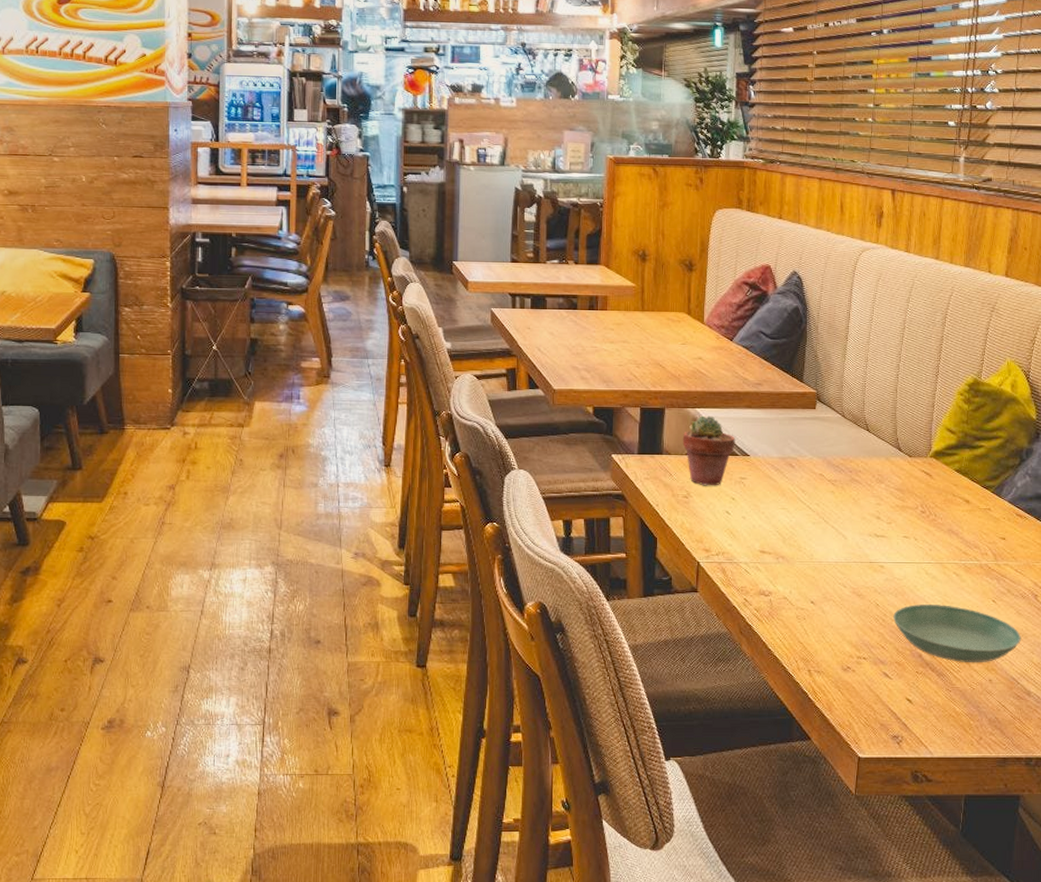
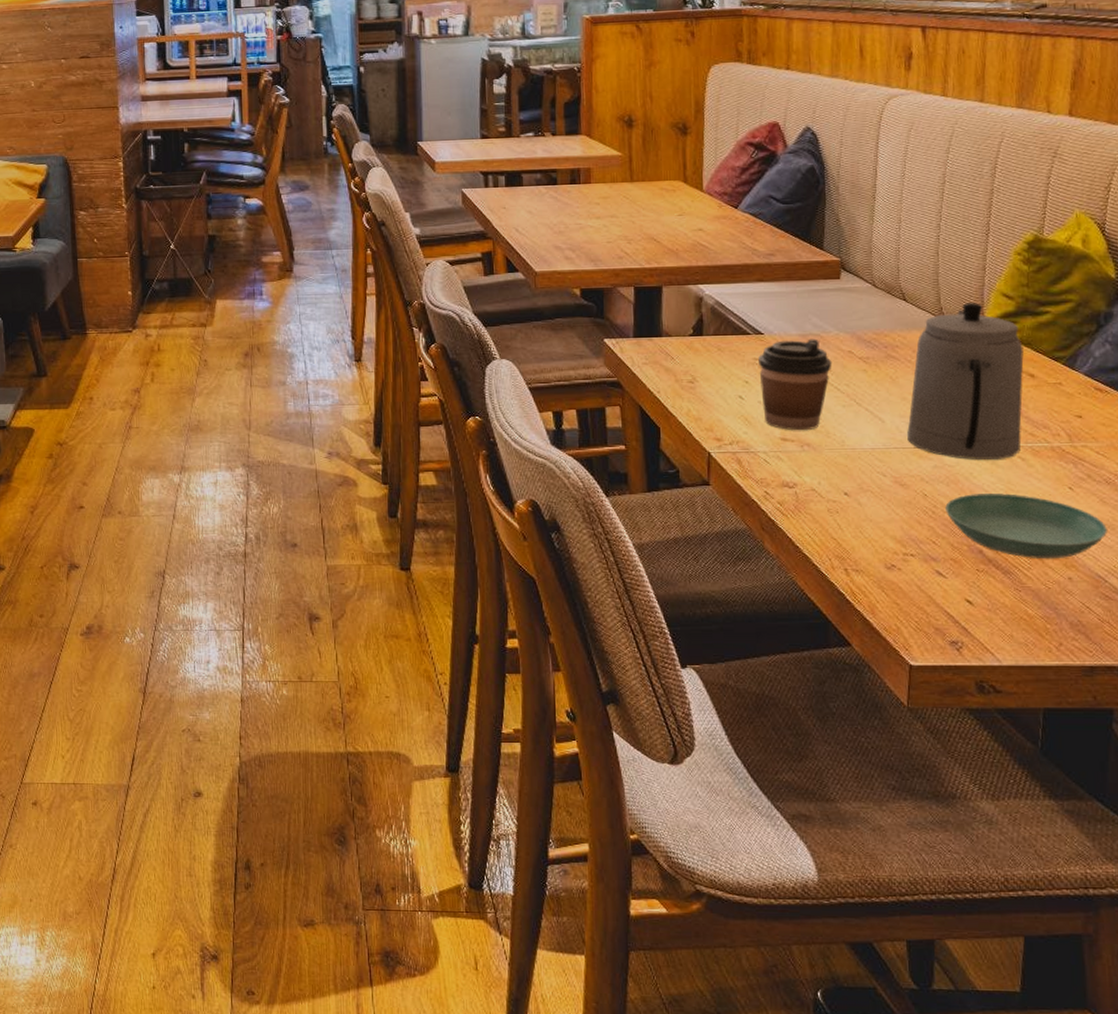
potted succulent: present [682,415,735,486] -> none [684,292,746,369]
coffee cup: none [744,461,806,545] -> present [758,338,833,431]
teapot: none [865,435,961,574] -> present [907,303,1024,460]

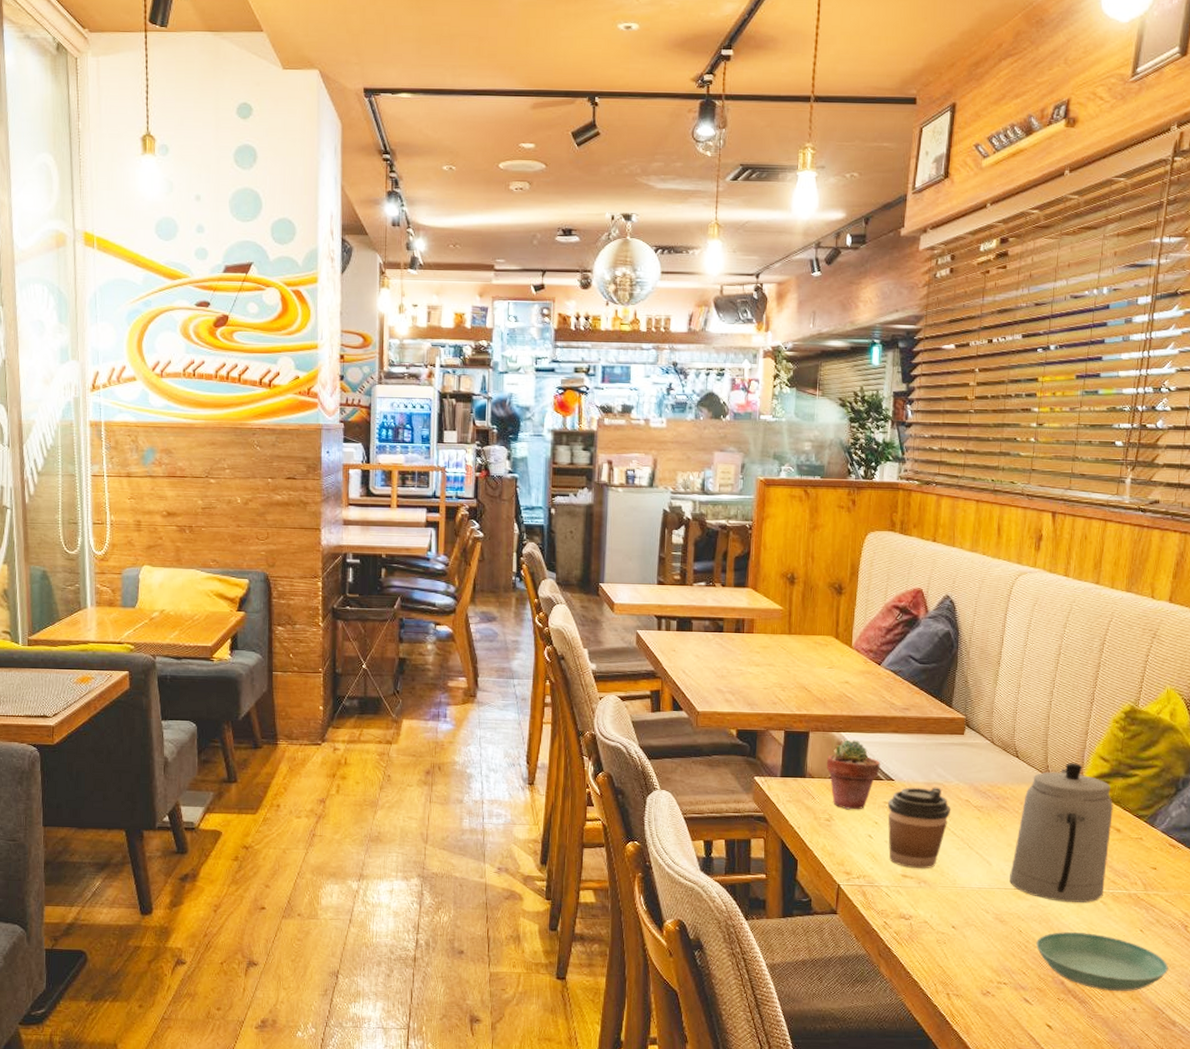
potted succulent: none [684,292,746,369] -> present [826,740,880,810]

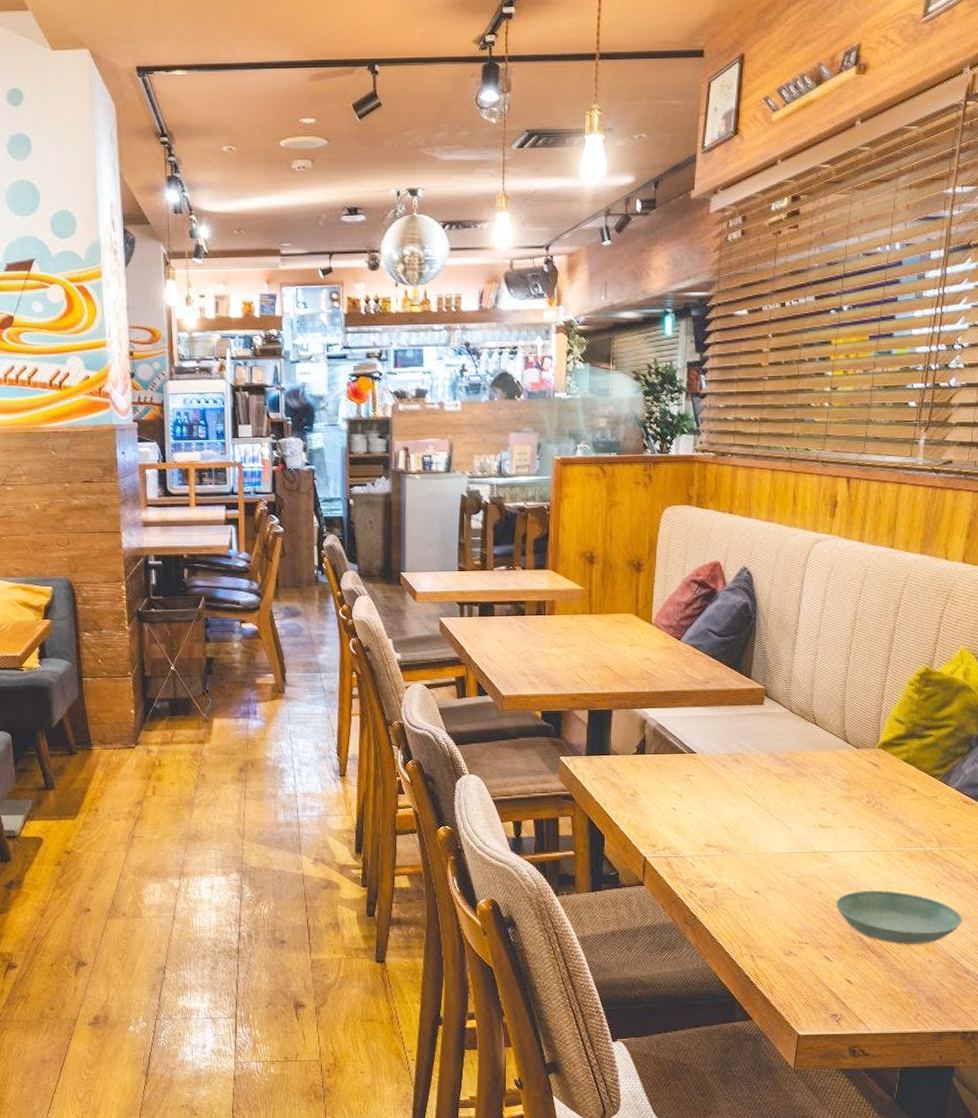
potted succulent: present [826,740,880,810] -> none [630,715,682,784]
coffee cup: present [888,787,951,869] -> none [691,757,752,838]
teapot: present [1009,763,1113,903] -> none [809,727,909,862]

